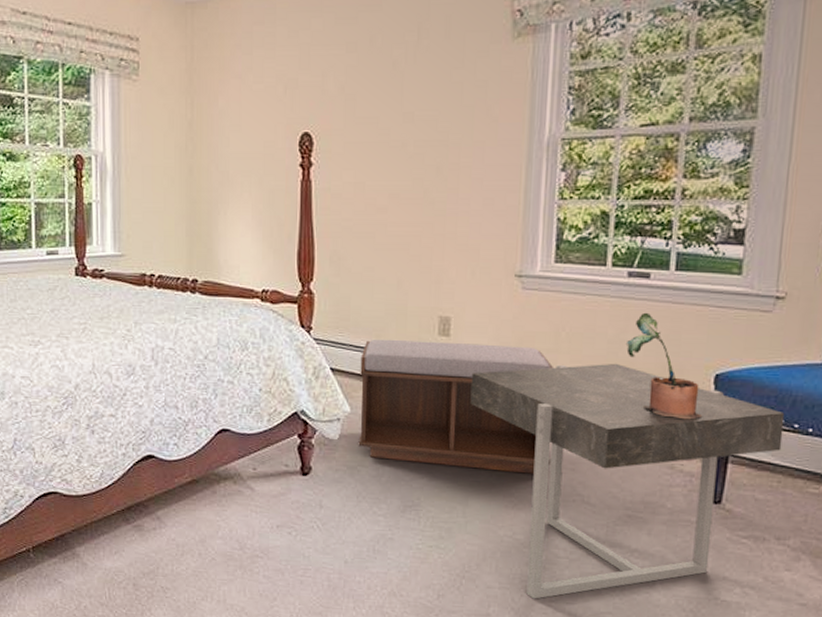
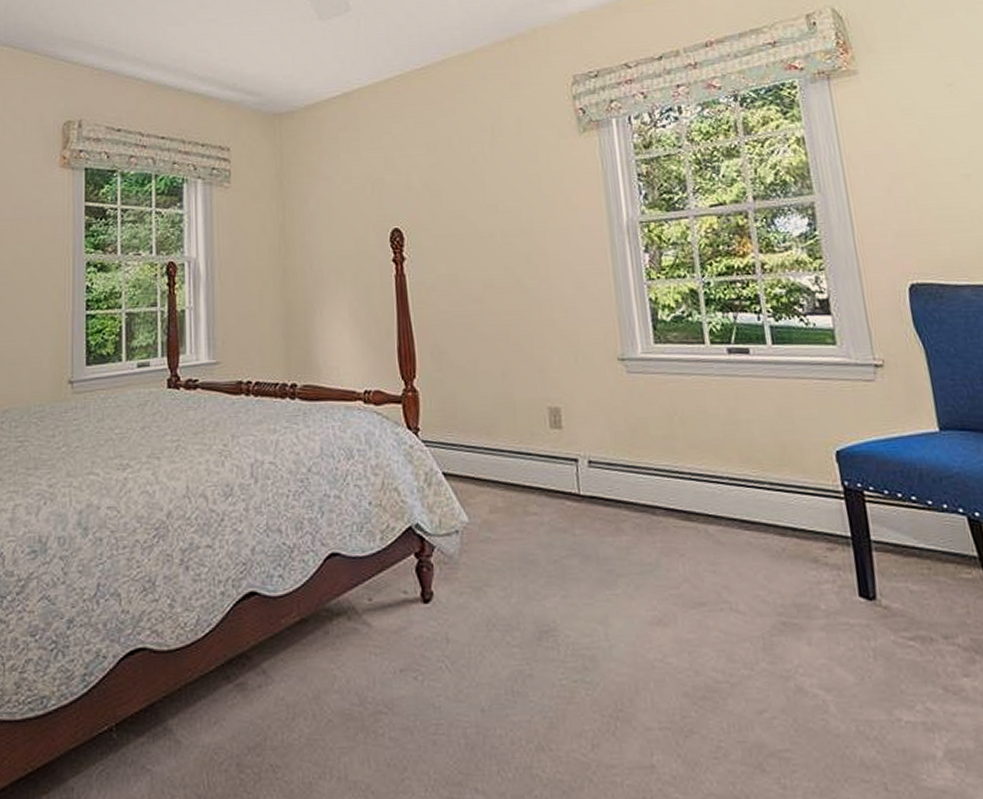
bench: present [358,339,554,474] -> none [473,434,689,581]
side table: present [470,363,785,599] -> none [590,446,922,740]
potted plant: present [625,312,703,420] -> none [740,389,834,504]

